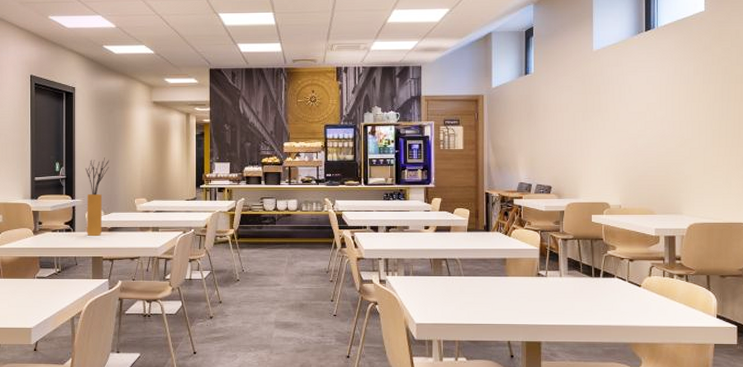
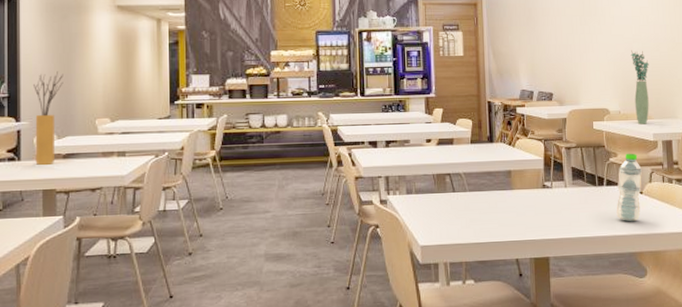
water bottle: none [612,247,642,314] -> present [616,153,643,222]
vase: none [634,146,654,219] -> present [630,50,649,125]

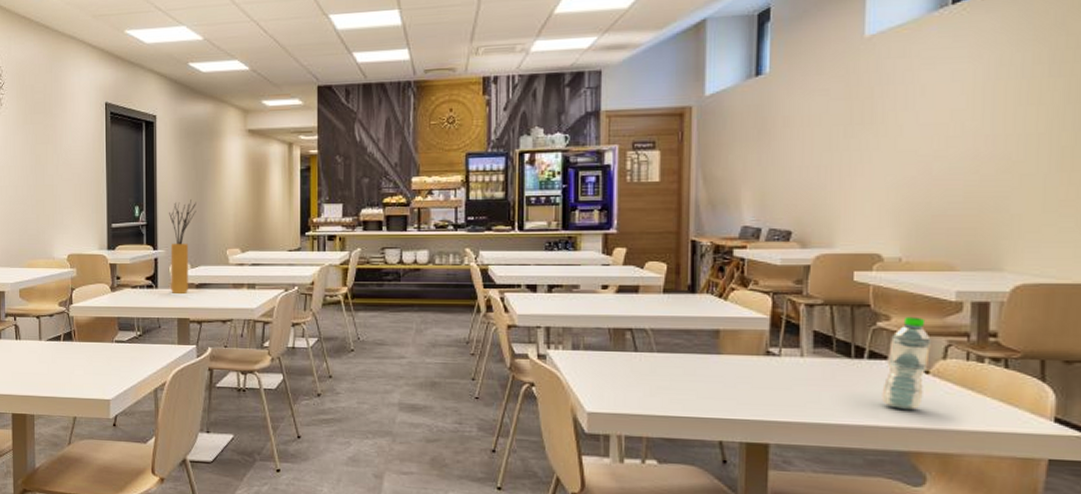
vase: present [630,50,649,125] -> none [926,172,959,278]

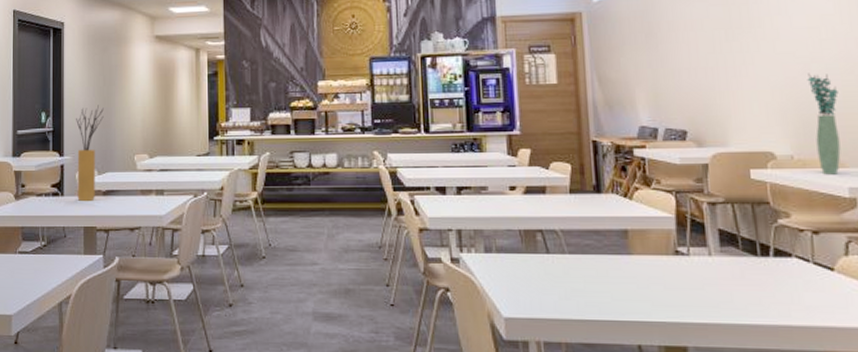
water bottle: present [881,316,933,411] -> none [791,213,833,309]
vase: none [926,172,959,278] -> present [807,73,841,175]

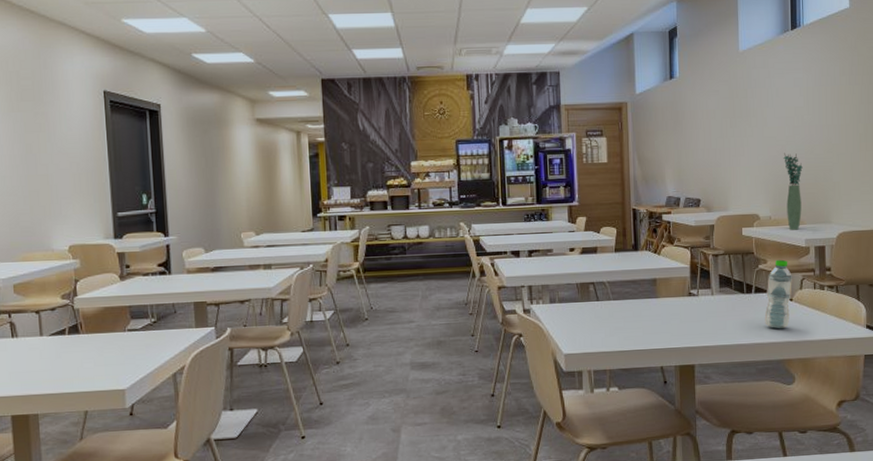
vase: present [76,105,104,201] -> none [179,186,208,278]
water bottle: none [791,213,833,309] -> present [764,259,793,329]

